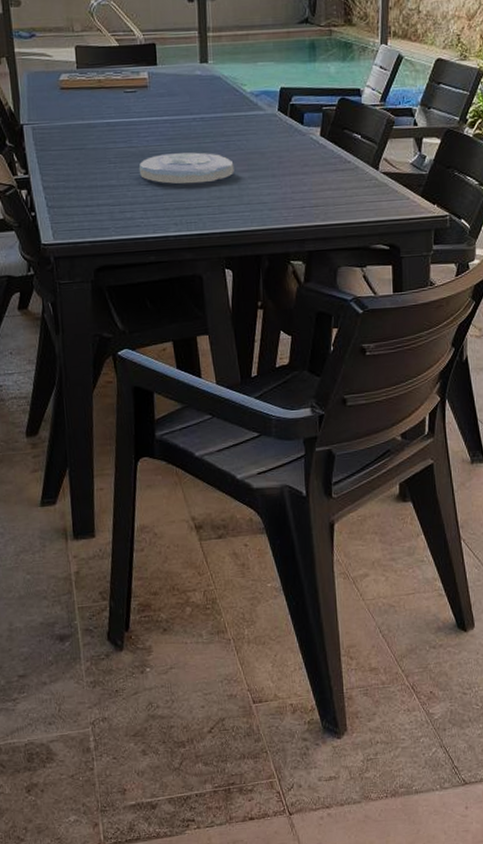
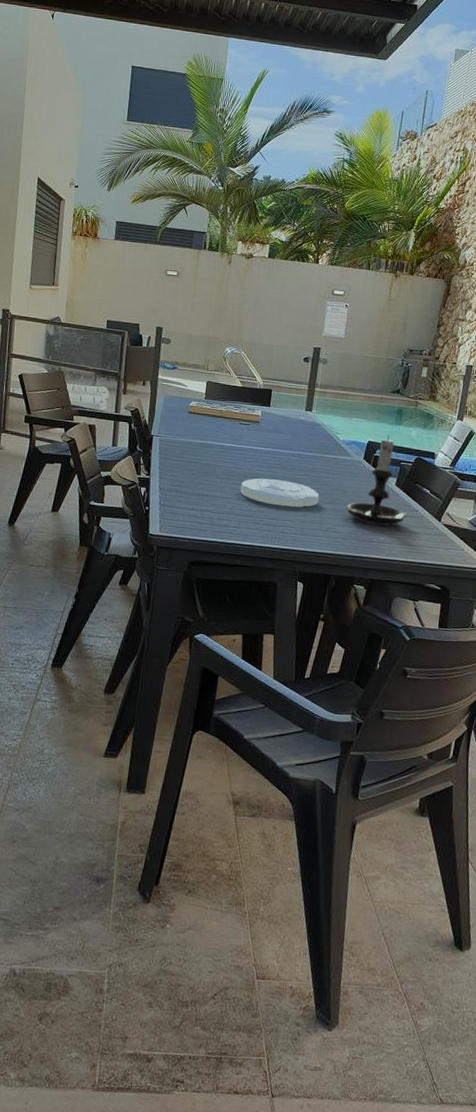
candle holder: none [268,75,340,188] -> present [346,434,408,526]

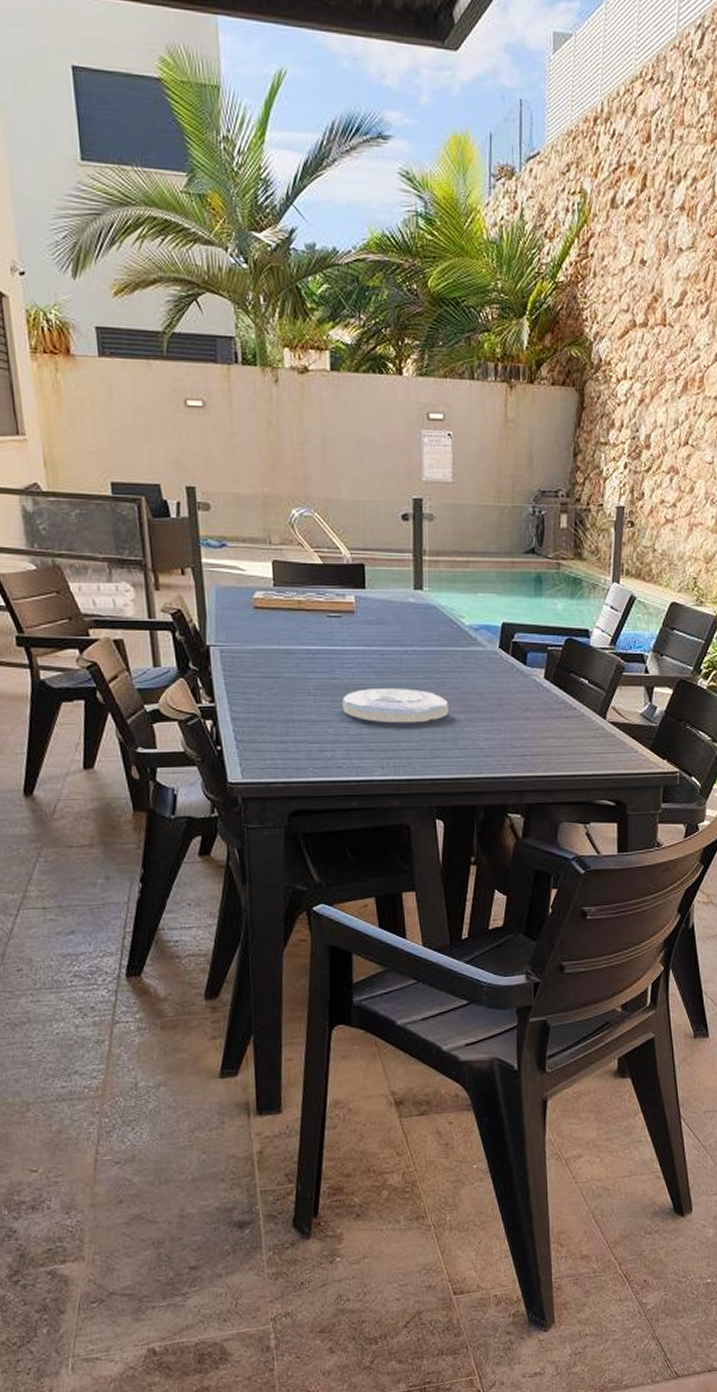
candle holder: present [346,434,408,526] -> none [486,611,564,734]

